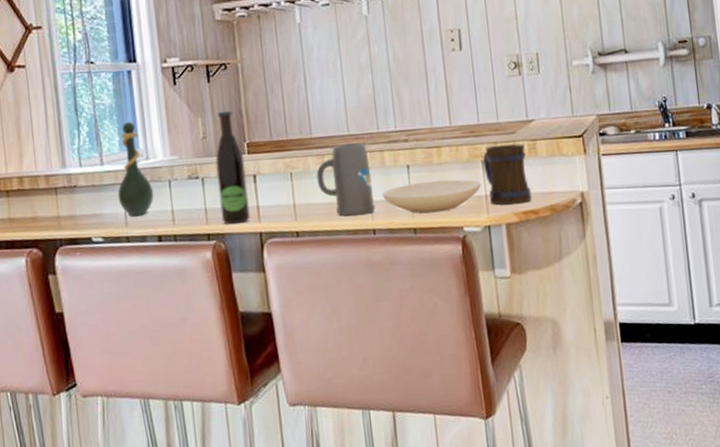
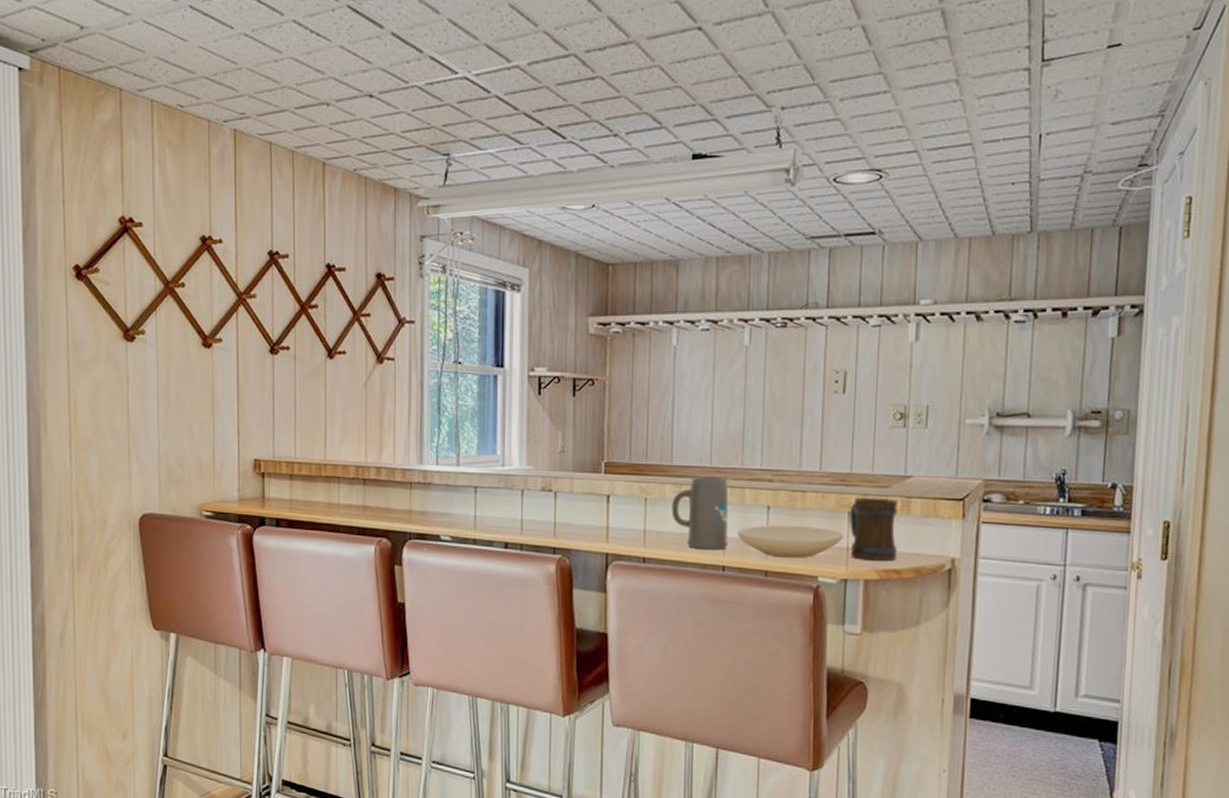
decorative bottle: present [117,121,154,217] -> none [470,425,506,521]
bottle: present [215,110,251,224] -> none [570,427,600,541]

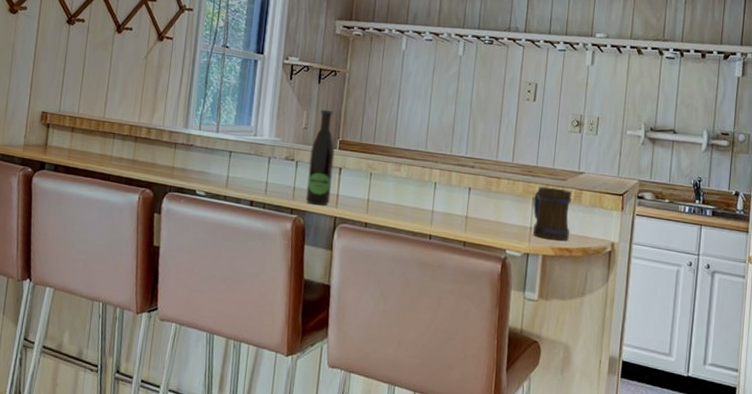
bottle: none [570,427,600,541] -> present [305,109,335,205]
beer mug: present [671,476,729,550] -> none [391,158,439,221]
bowl: present [736,525,844,558] -> none [443,203,529,233]

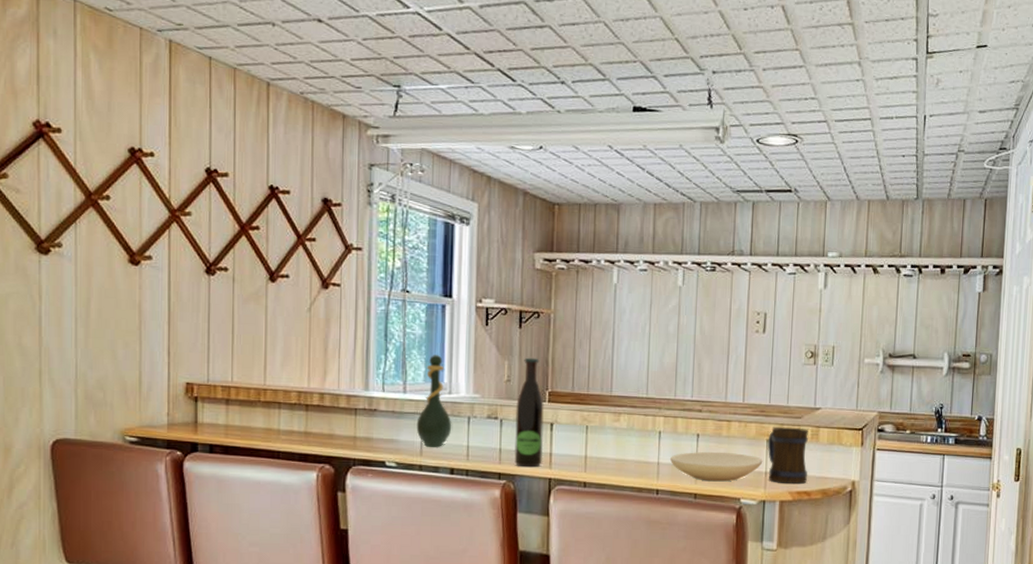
decorative bottle: none [224,101,255,182] -> present [416,354,452,447]
bowl: none [443,203,529,233] -> present [669,451,763,482]

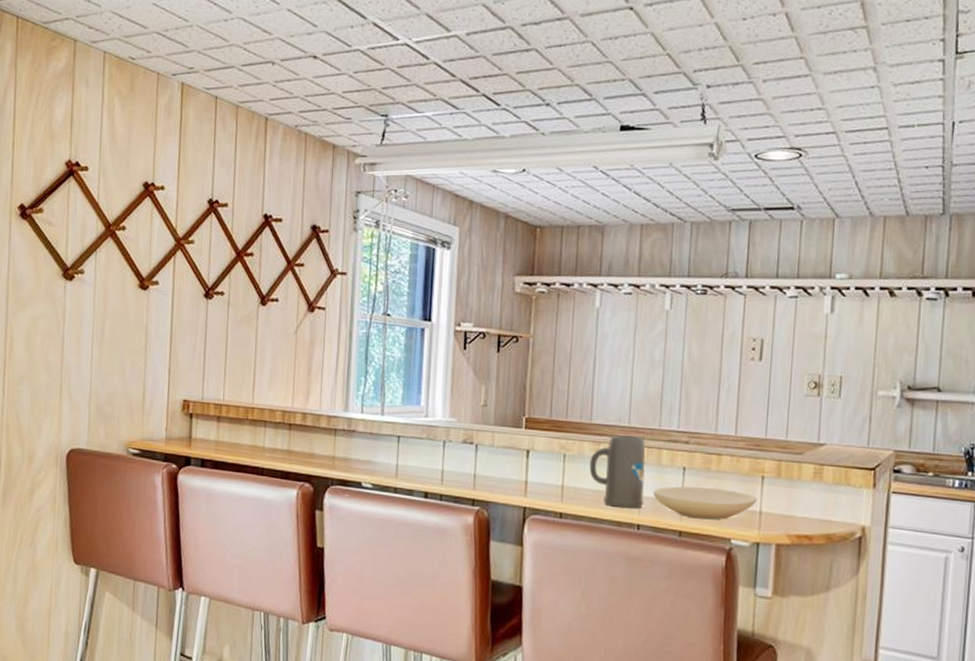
decorative bottle: present [416,354,452,447] -> none [392,377,428,470]
bottle: present [514,357,544,467] -> none [489,382,521,494]
beer mug: none [611,406,663,474] -> present [589,435,646,508]
beer mug: present [768,427,808,484] -> none [763,463,810,526]

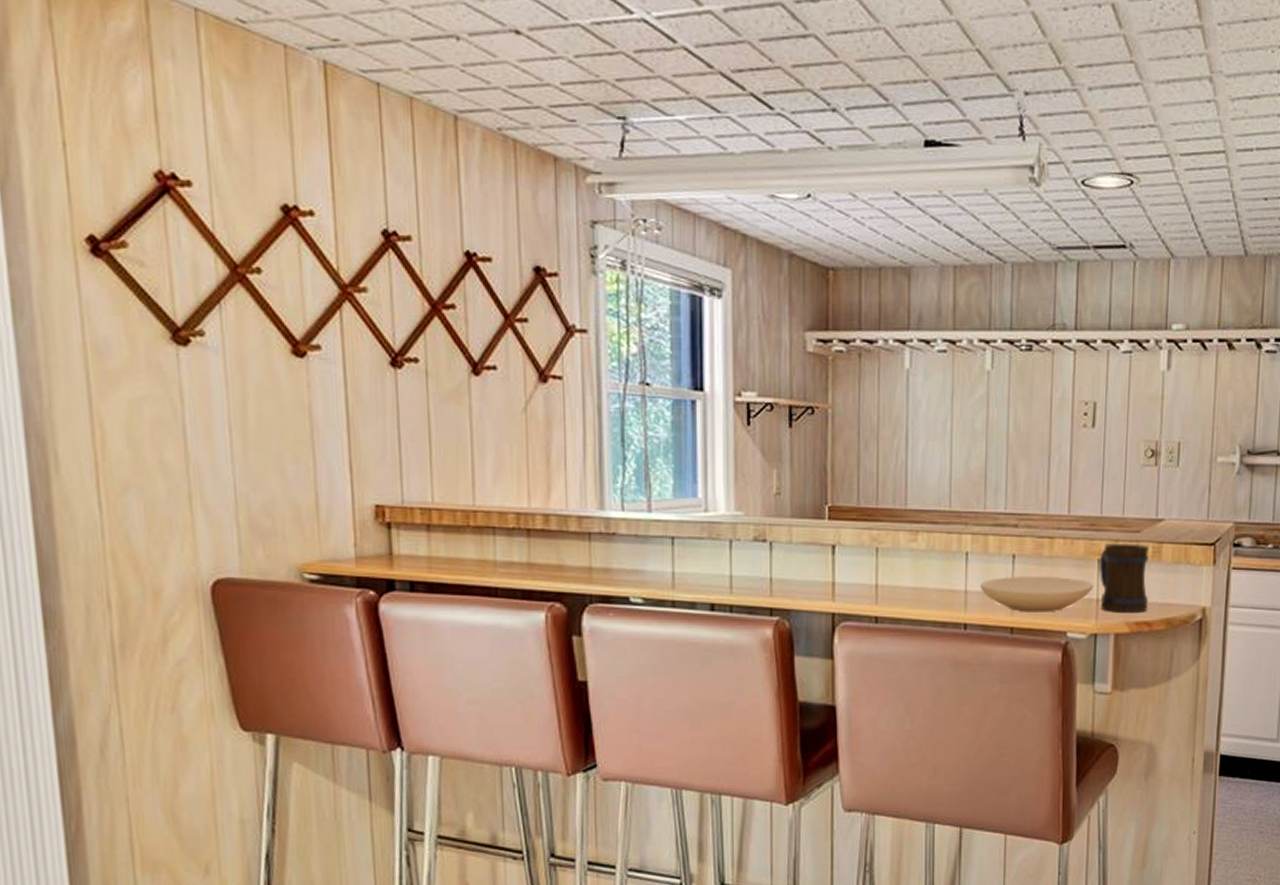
beer mug: present [589,435,646,508] -> none [906,521,970,605]
beer mug: none [763,463,810,526] -> present [1100,543,1149,612]

